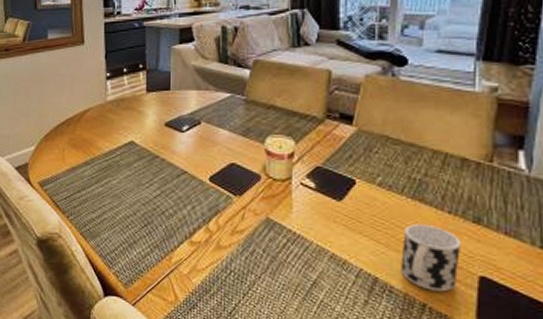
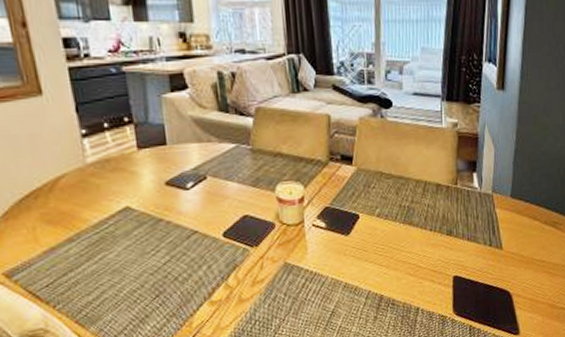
cup: present [400,224,460,292] -> none [399,243,440,296]

